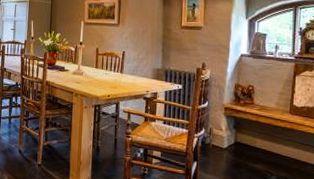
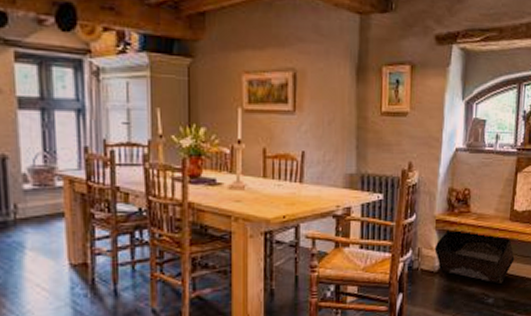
storage bin: none [223,116,295,166] -> present [434,229,515,285]

